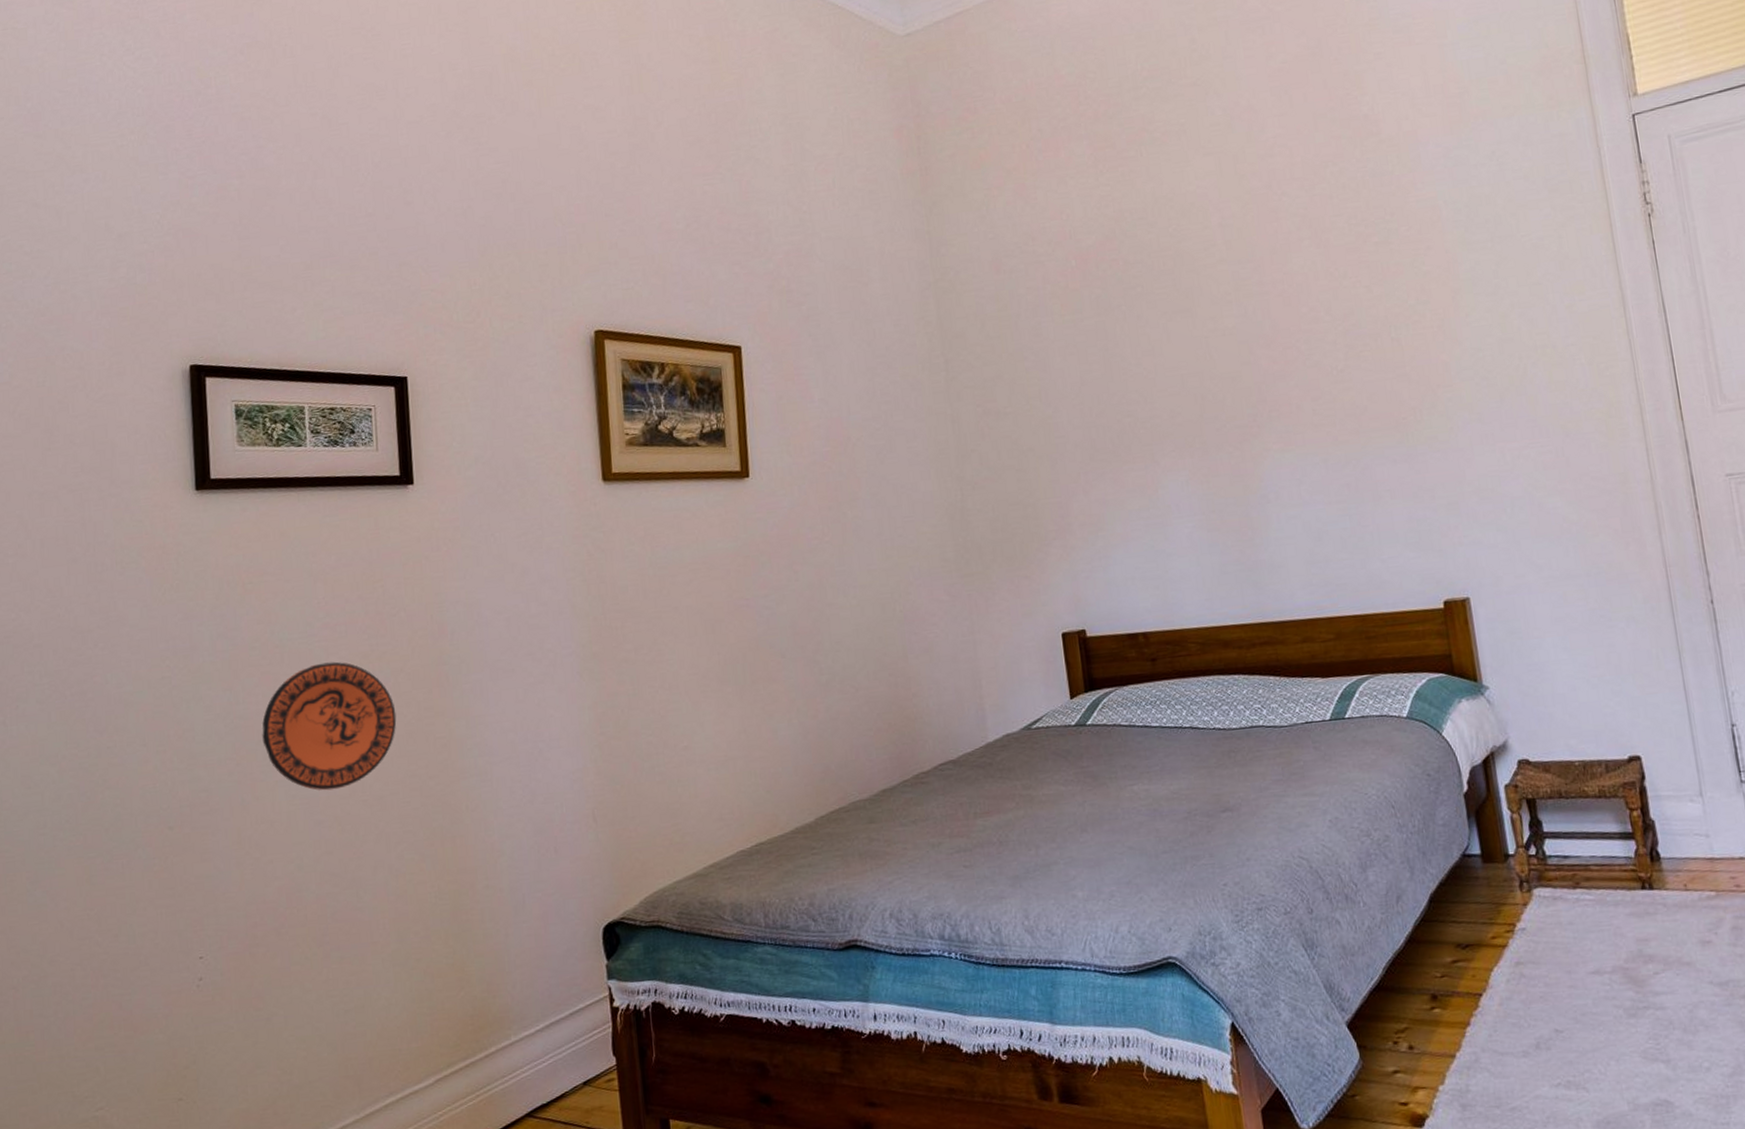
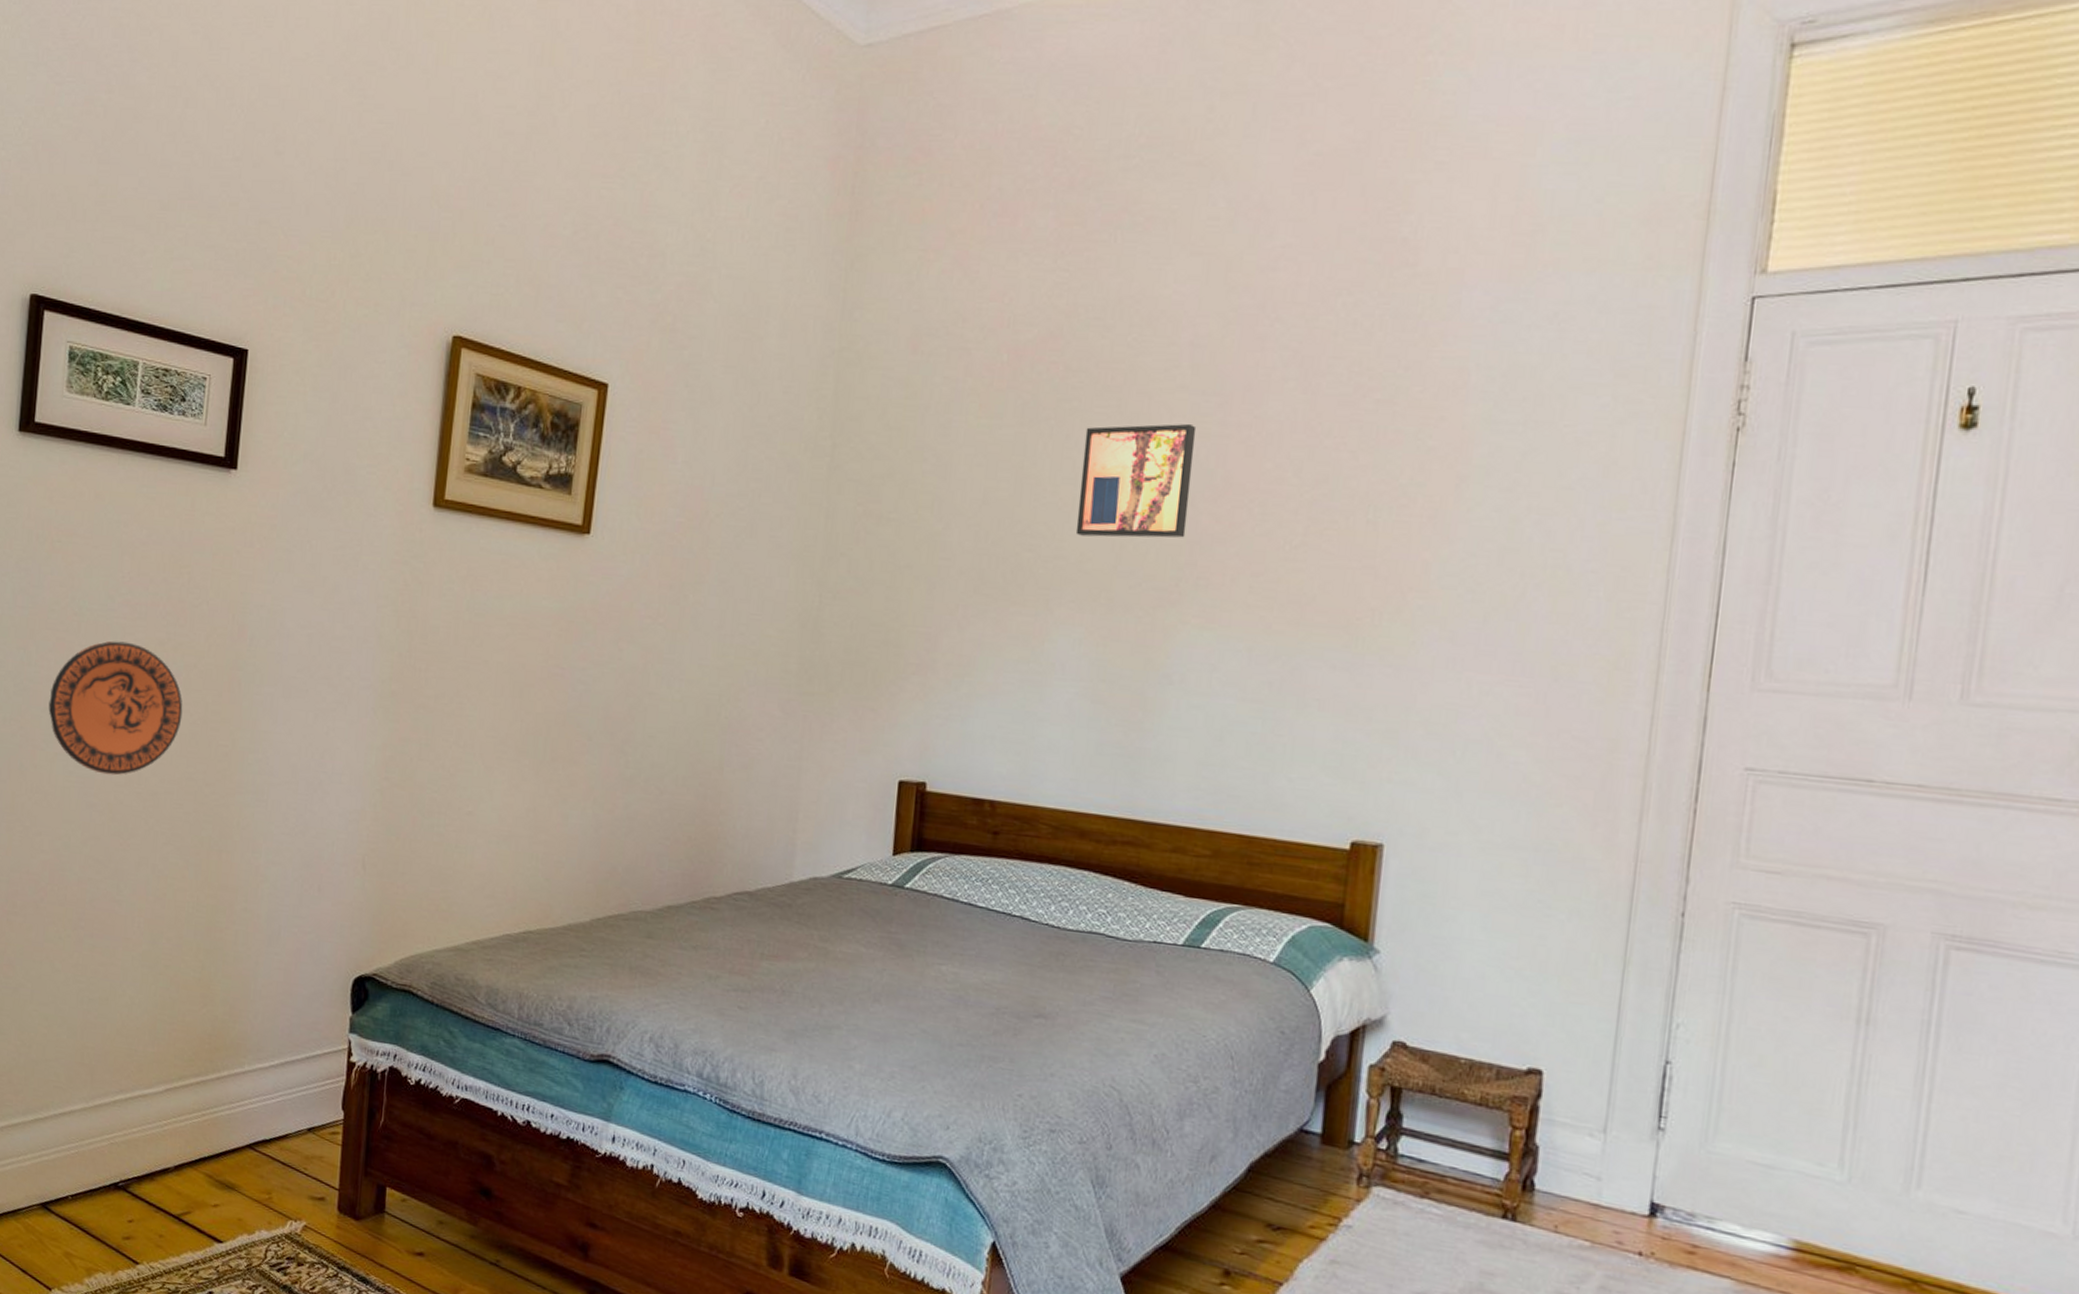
wall art: none [1152,289,1252,396] -> present [1075,424,1197,538]

